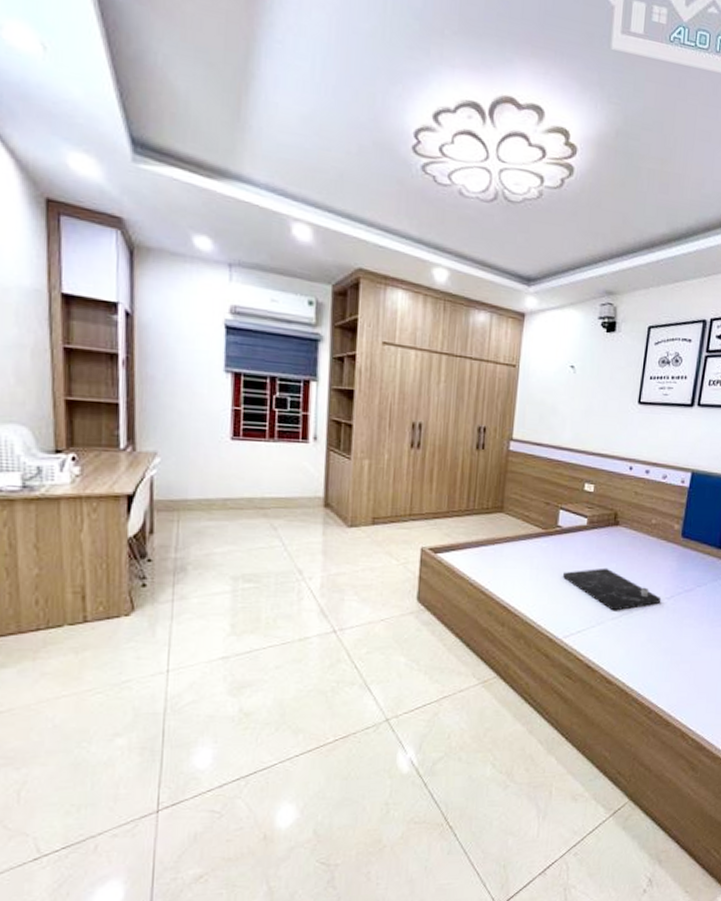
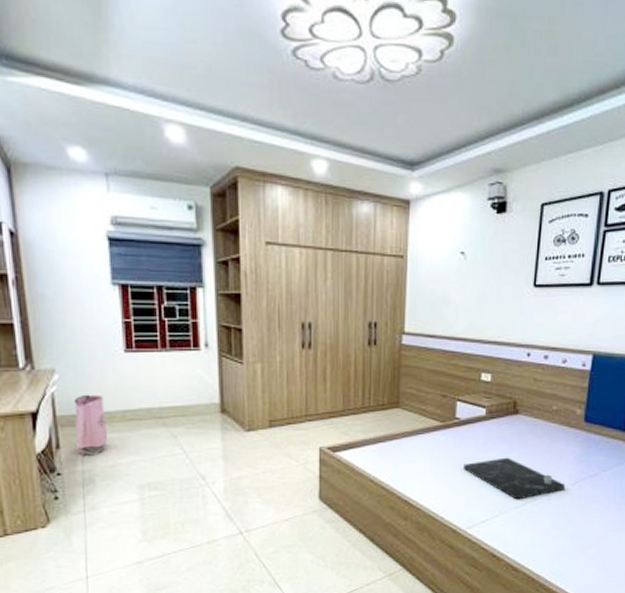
bag: none [172,479,205,543] -> present [74,394,107,456]

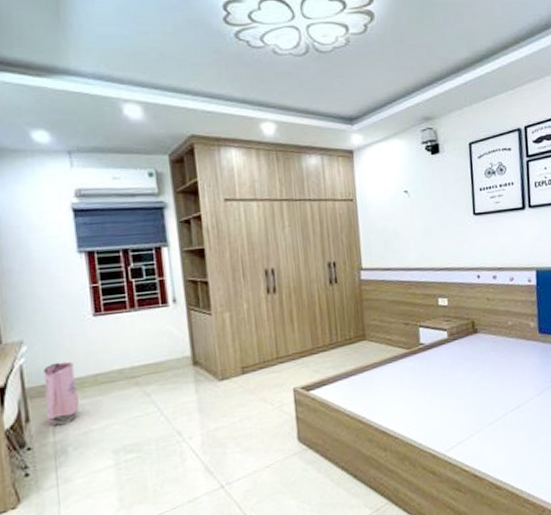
tray: present [464,457,566,500] -> none [434,375,532,417]

